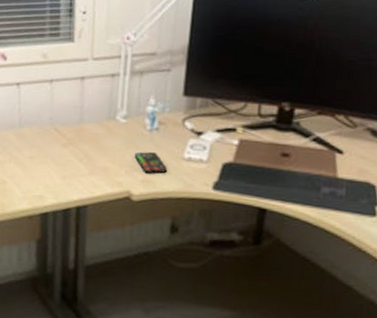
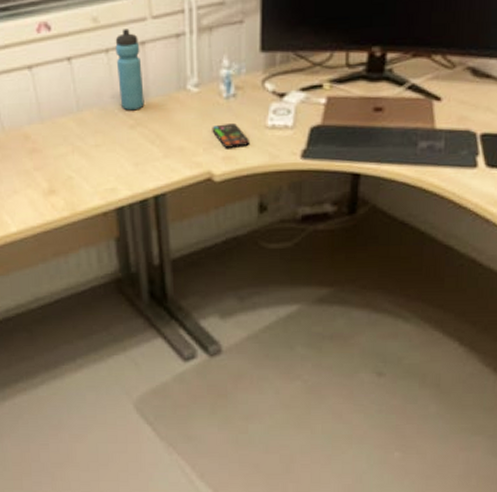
water bottle: none [57,65,80,132] -> present [115,29,144,111]

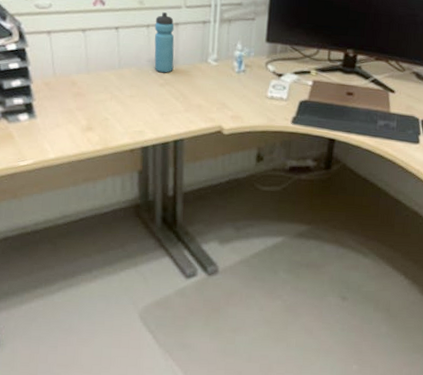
smartphone: present [212,123,251,148] -> none [225,91,254,110]

